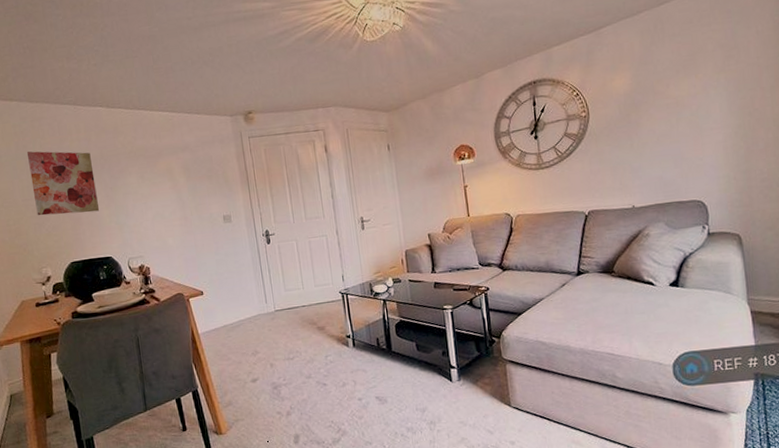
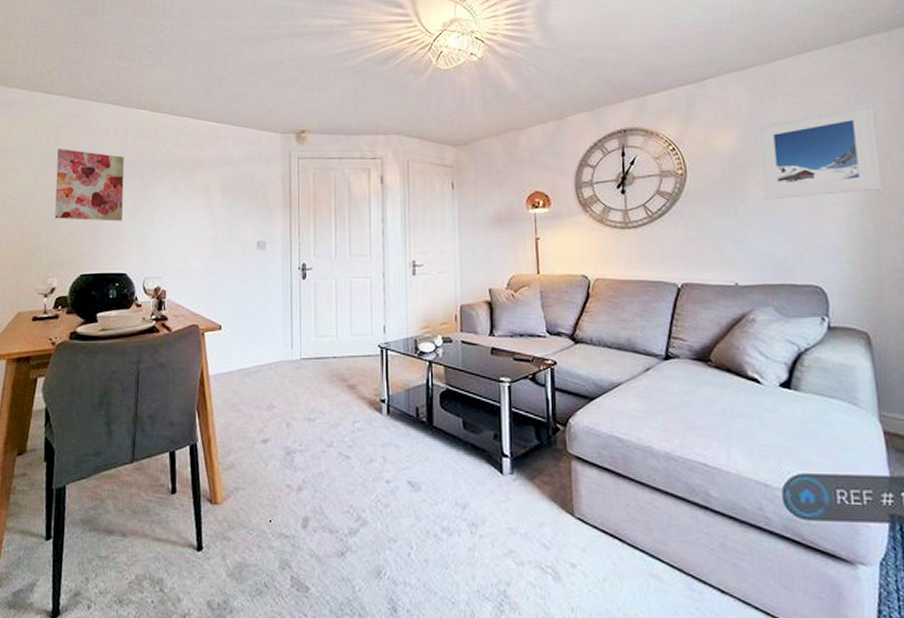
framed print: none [647,35,753,132] -> present [756,103,883,200]

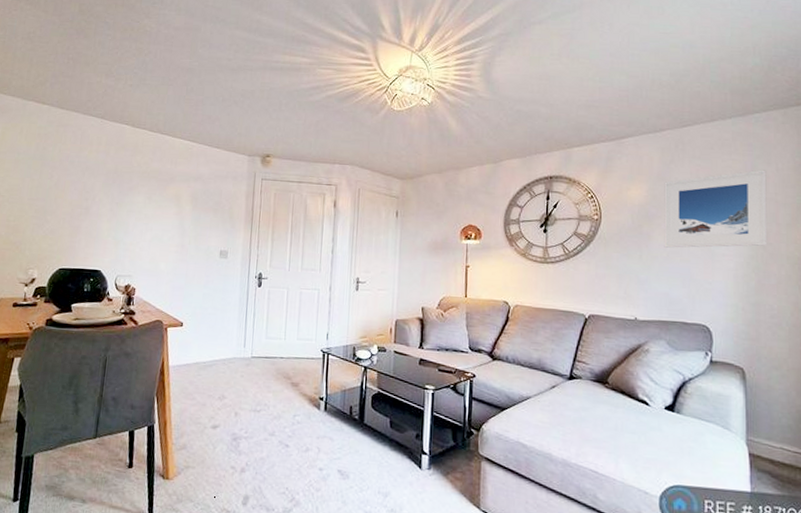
wall art: present [54,148,125,221] -> none [39,153,105,223]

